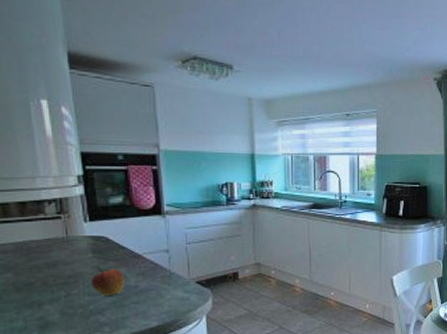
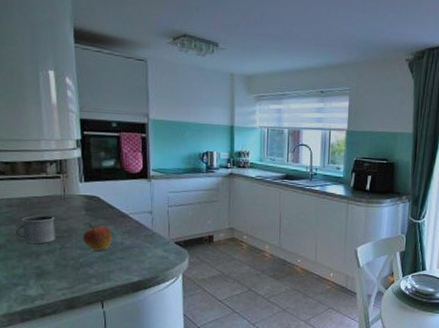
mug: none [10,261,59,293] -> present [14,215,55,244]

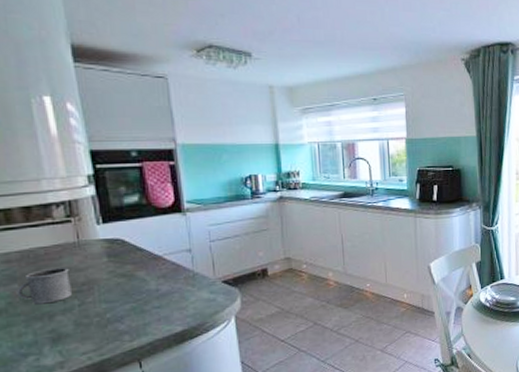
apple: present [83,224,112,250] -> none [107,272,145,302]

